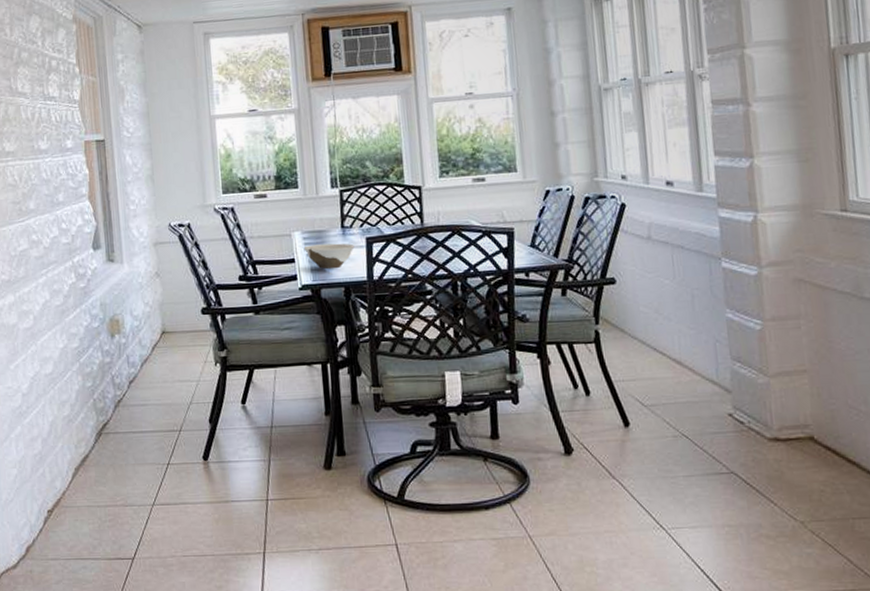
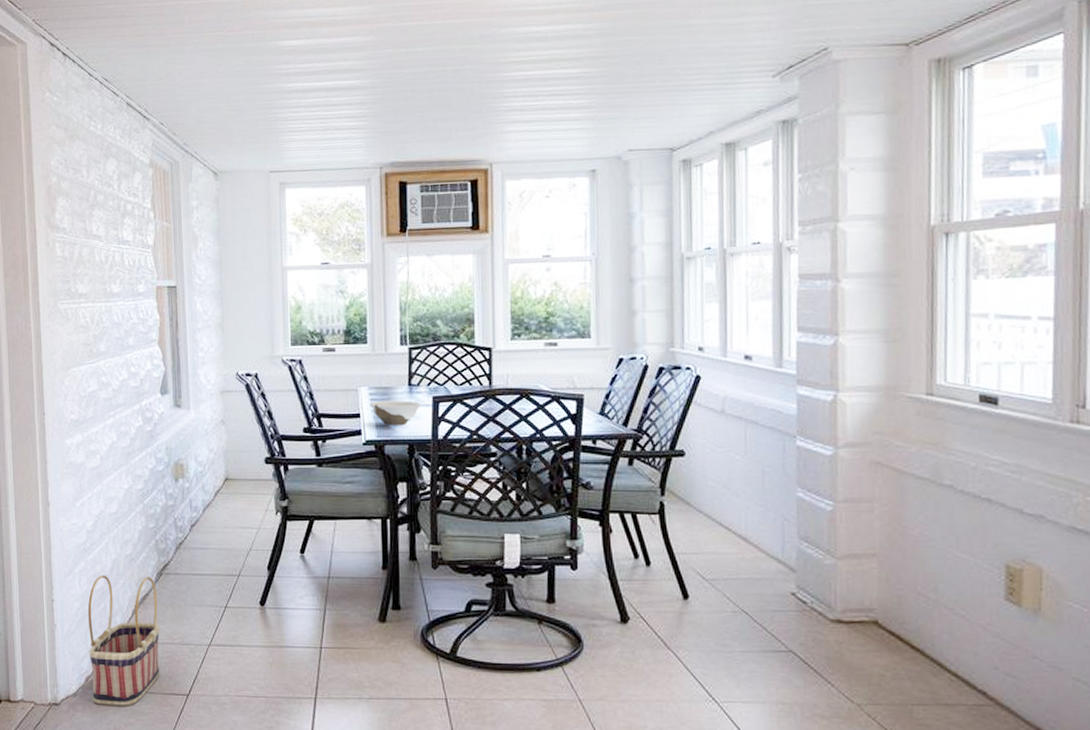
basket: none [25,437,104,575] -> present [87,574,160,706]

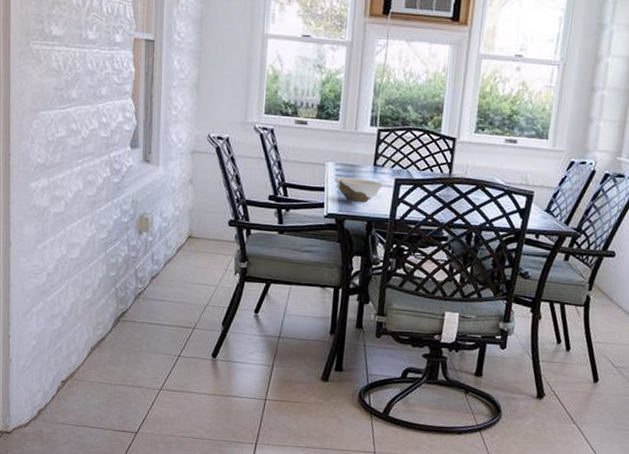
basket: present [87,574,160,706] -> none [42,316,114,439]

